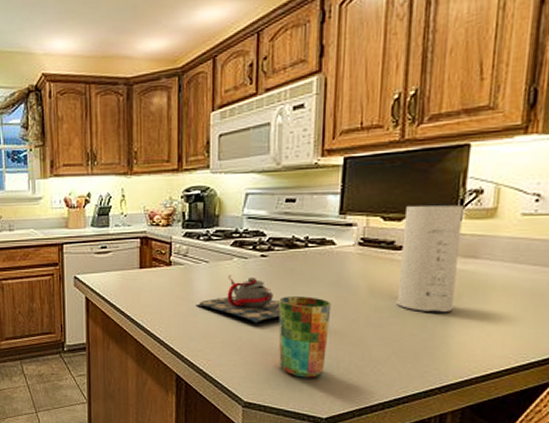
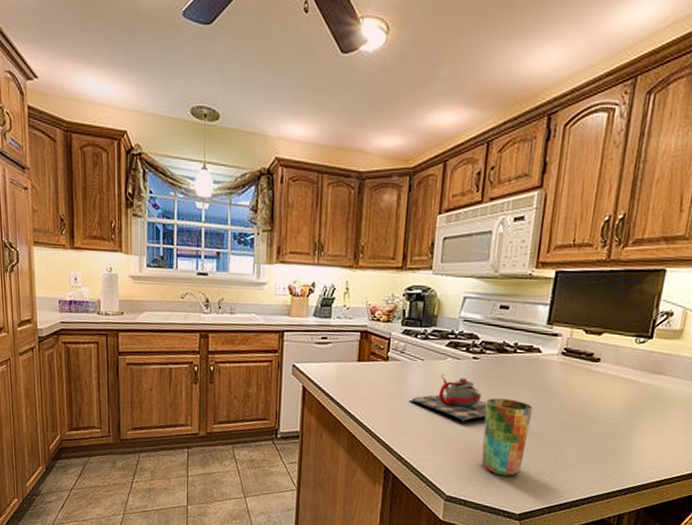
speaker: present [396,202,465,313] -> none [590,321,657,423]

